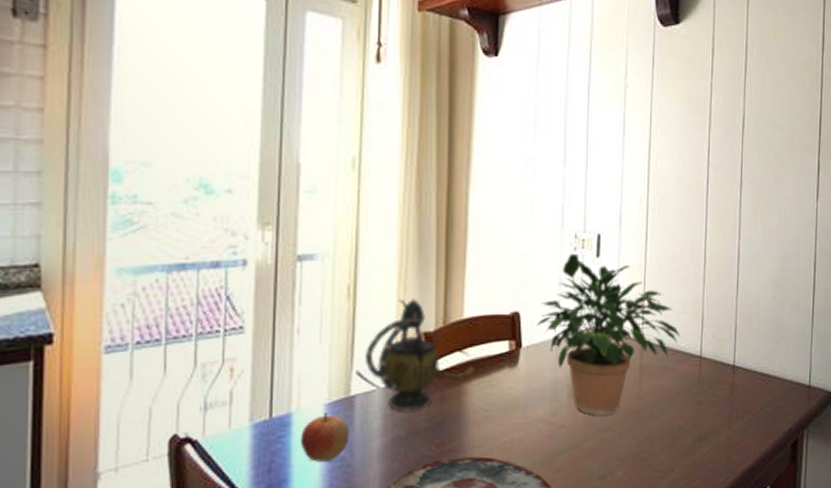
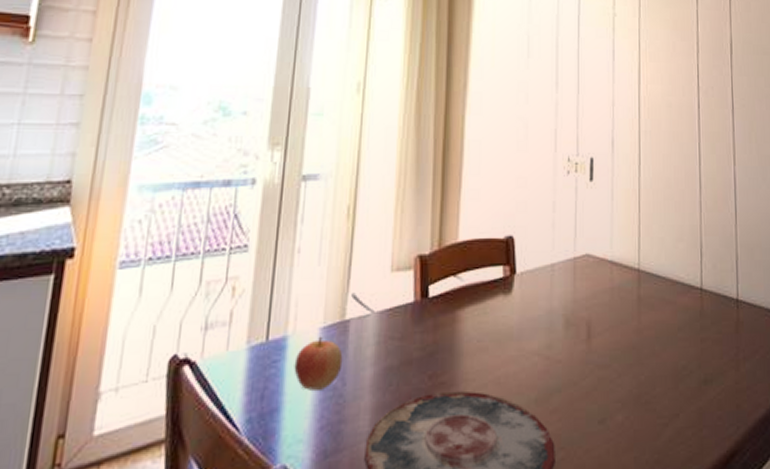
teapot: present [364,298,476,412] -> none [360,220,470,339]
potted plant: present [537,253,680,416] -> none [531,176,679,350]

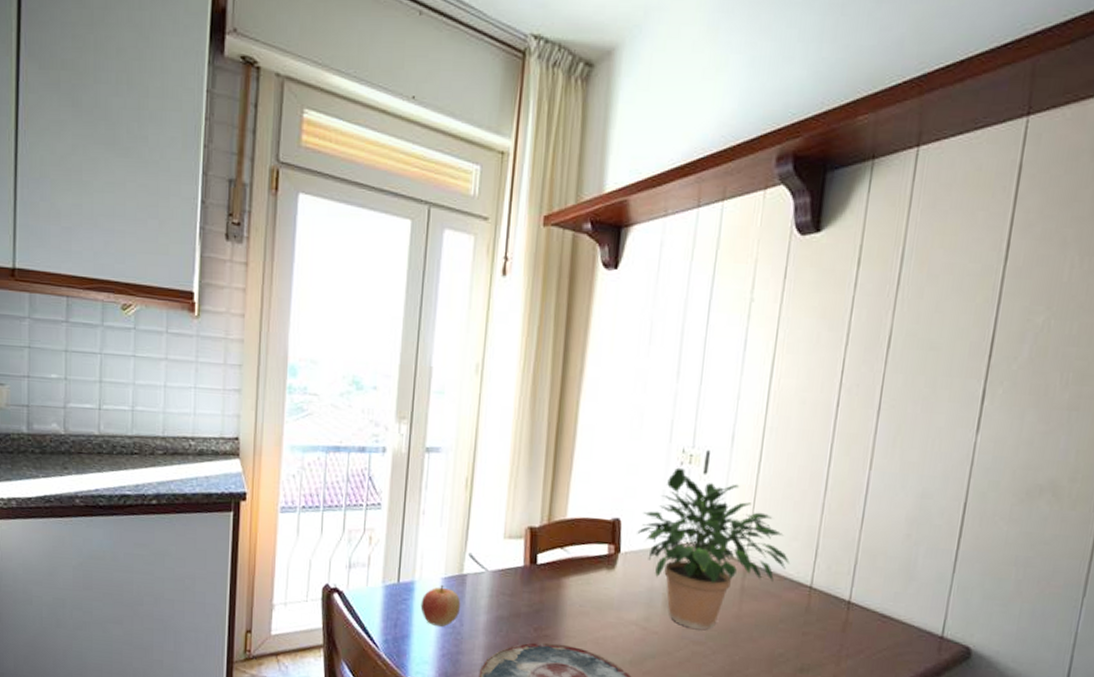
potted plant: none [531,176,679,350] -> present [637,467,790,630]

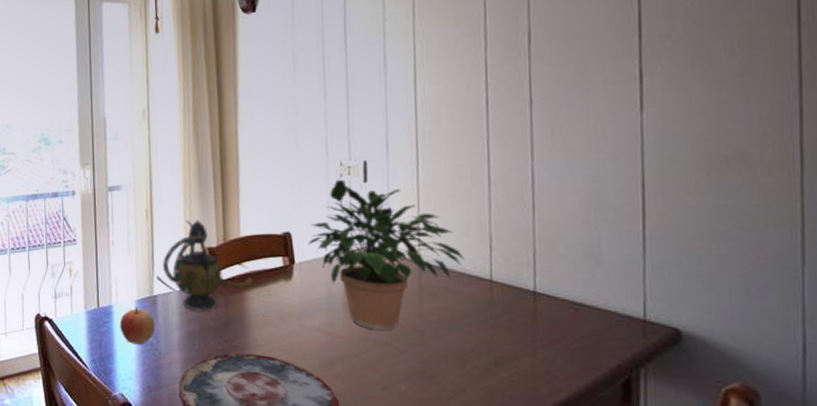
teapot: none [476,494,575,596] -> present [162,220,254,311]

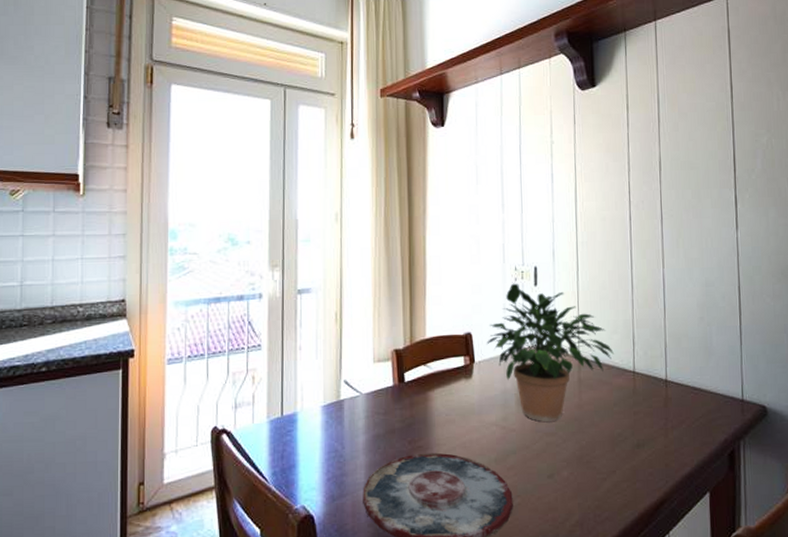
apple: present [119,306,155,344] -> none [304,412,341,452]
teapot: present [162,220,254,311] -> none [350,322,438,414]

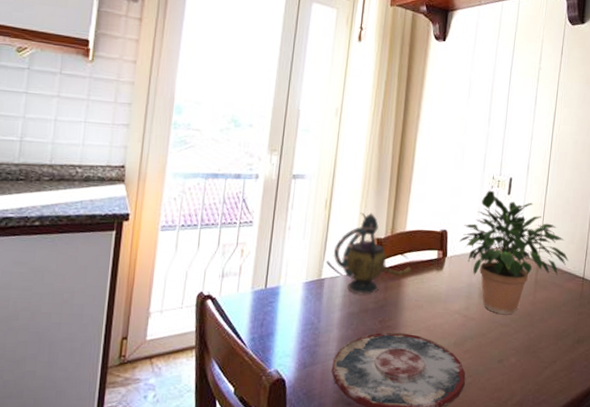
teapot: none [350,322,438,414] -> present [333,212,412,295]

